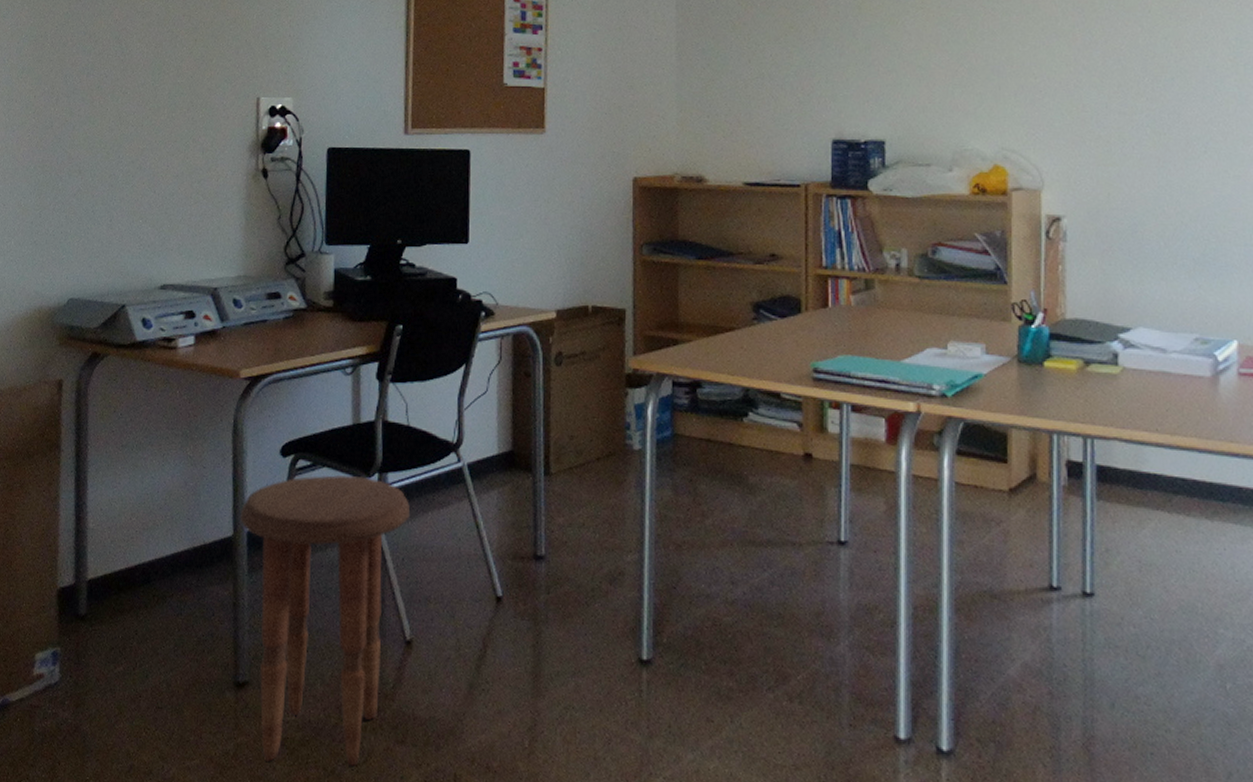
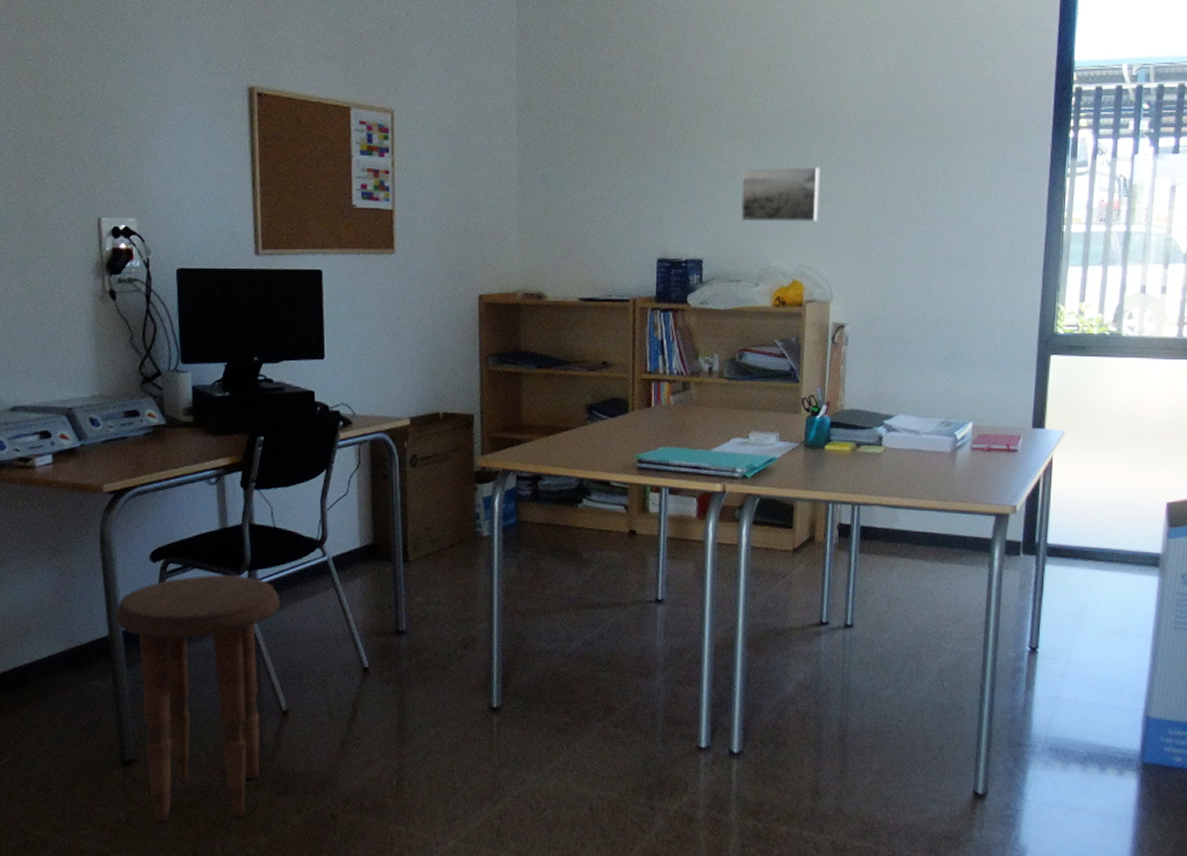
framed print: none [927,38,1022,99] -> present [740,166,820,222]

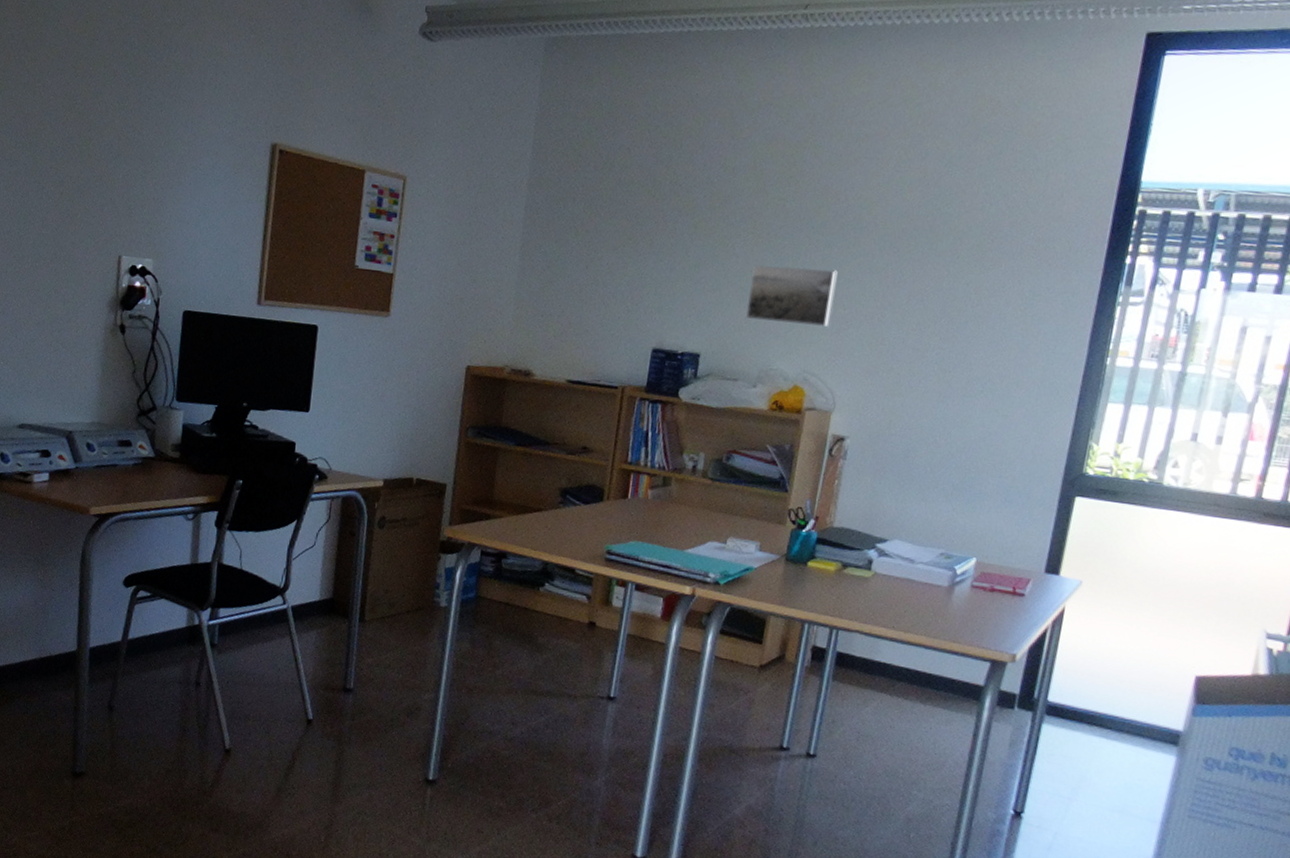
side table: present [115,574,280,823] -> none [84,605,237,847]

